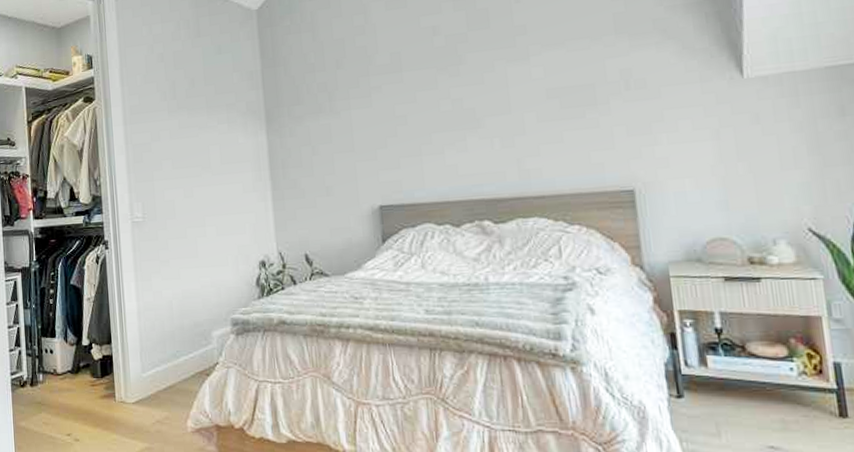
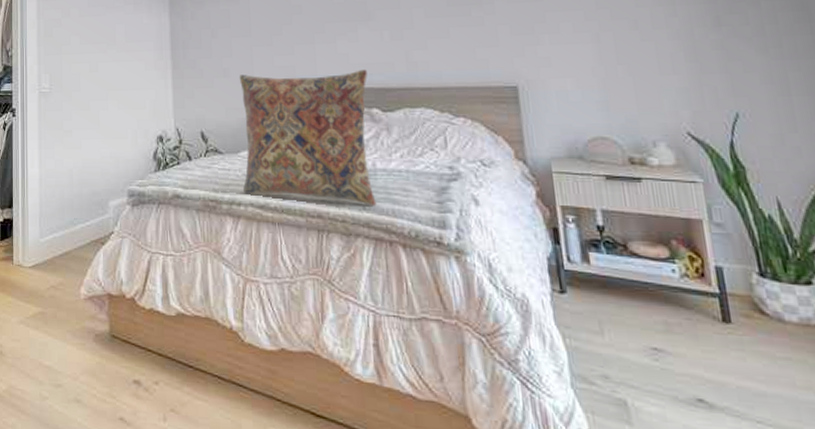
pillow: none [343,180,490,321] -> present [239,69,377,205]

